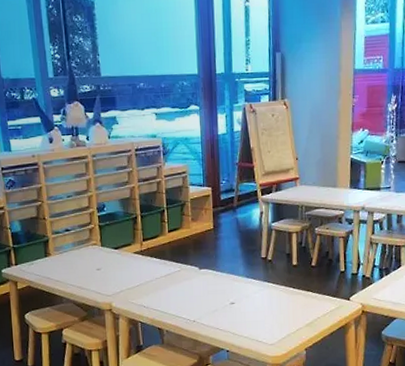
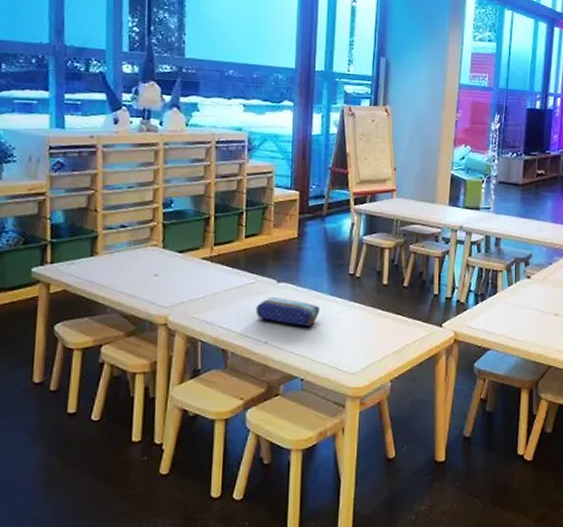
pencil case: none [183,281,238,307] -> present [255,296,319,328]

